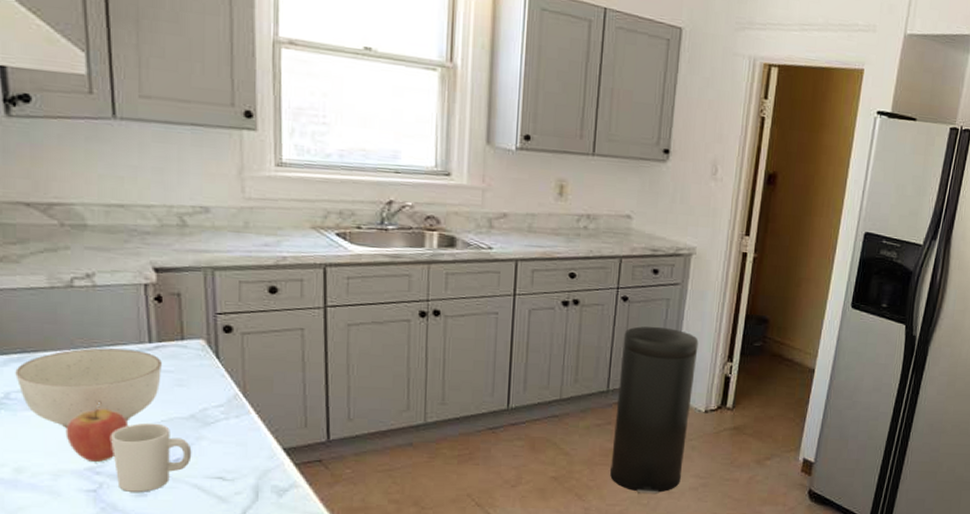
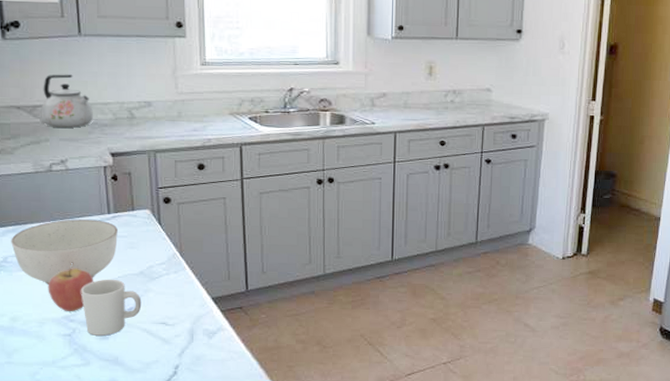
kettle: none [59,165,132,234] -> present [41,74,94,128]
pedal bin: present [610,326,699,494] -> none [481,184,554,332]

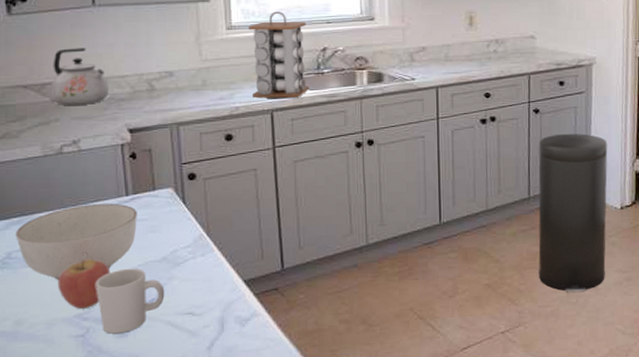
spice rack: none [220,50,276,134] -> present [248,11,309,99]
pedal bin: none [481,184,554,332] -> present [538,133,608,293]

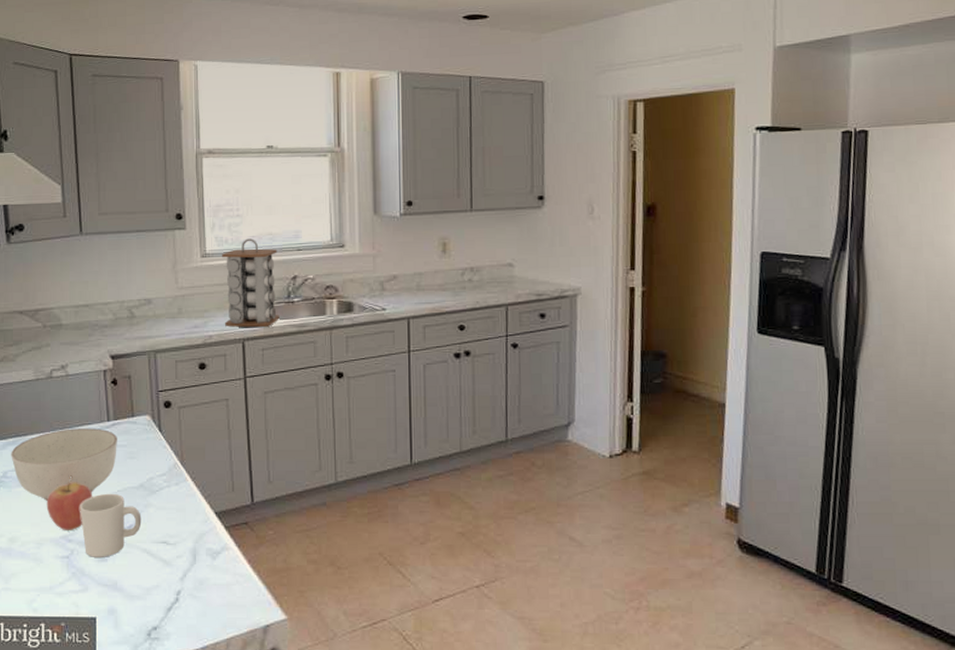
kettle: present [50,47,110,106] -> none [42,275,94,331]
pedal bin: present [538,133,608,293] -> none [517,371,595,548]

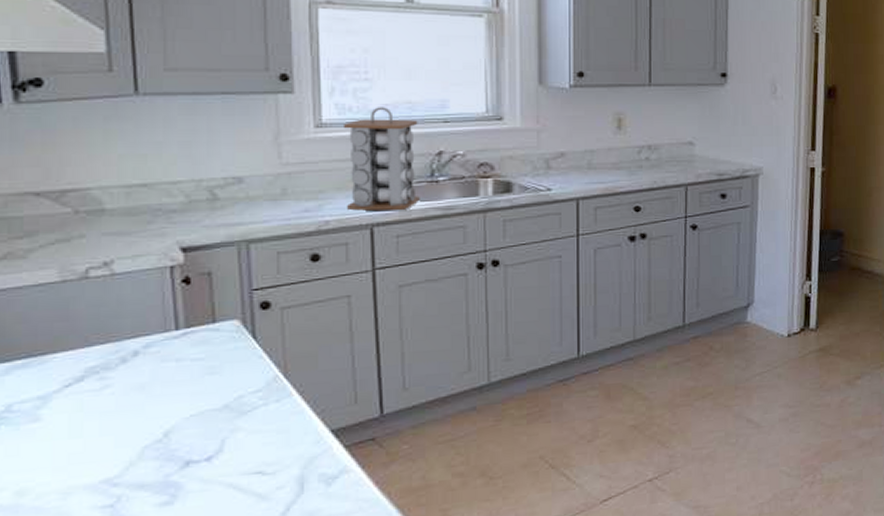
bowl: present [11,428,117,501] -> none [19,339,190,437]
fruit: present [46,475,93,530] -> none [77,401,152,473]
mug: present [80,493,142,557] -> none [131,419,226,502]

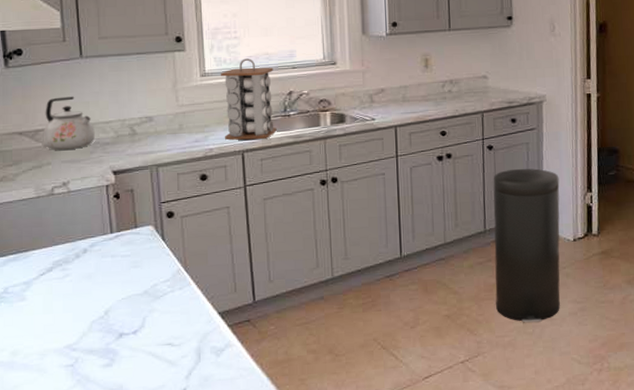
kettle: none [73,146,156,218] -> present [43,96,96,150]
pedal bin: none [693,252,775,432] -> present [493,168,560,323]

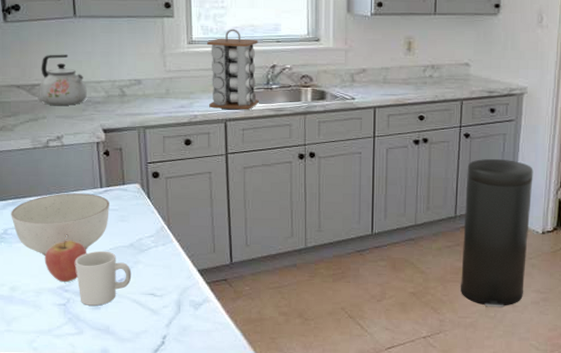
bowl: none [12,240,121,313] -> present [11,193,109,256]
fruit: none [49,287,97,340] -> present [44,234,87,282]
mug: none [84,301,146,364] -> present [75,251,132,306]

